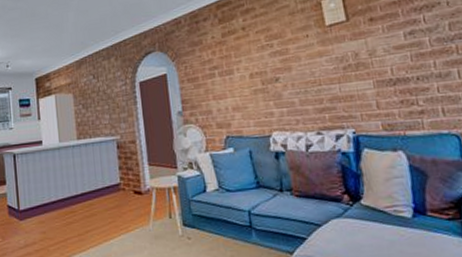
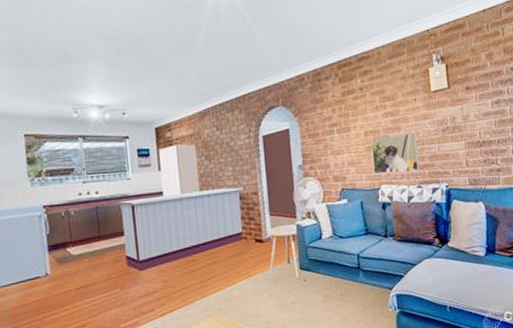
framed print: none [258,73,318,120] -> present [371,133,420,174]

